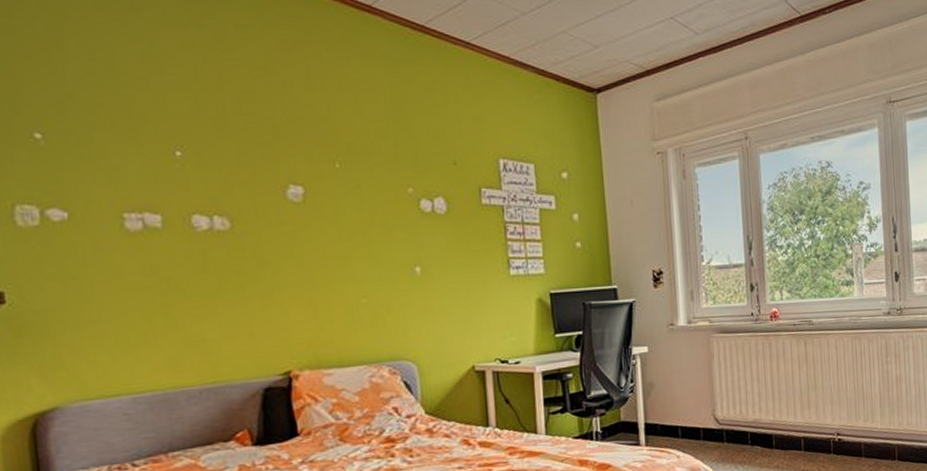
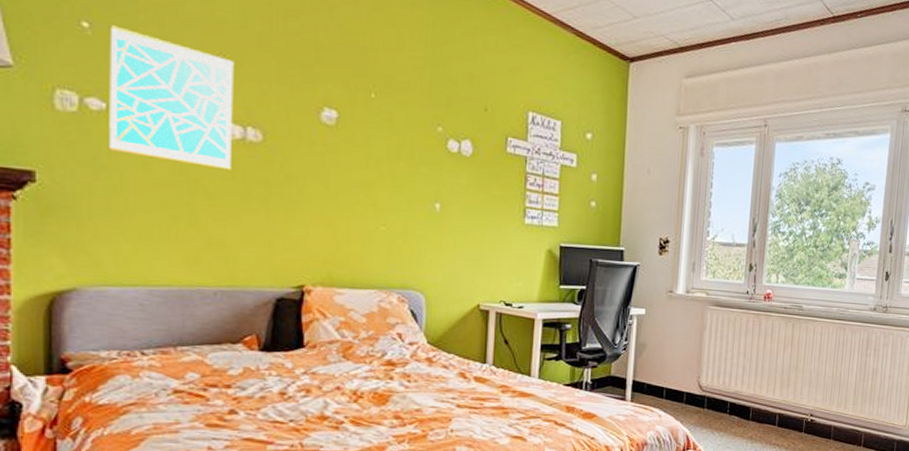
wall art: none [64,132,202,263] -> present [109,25,234,170]

